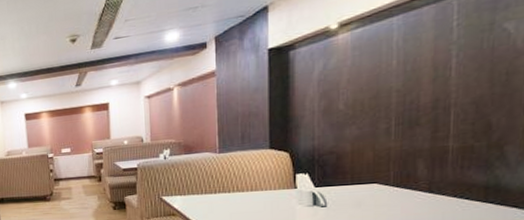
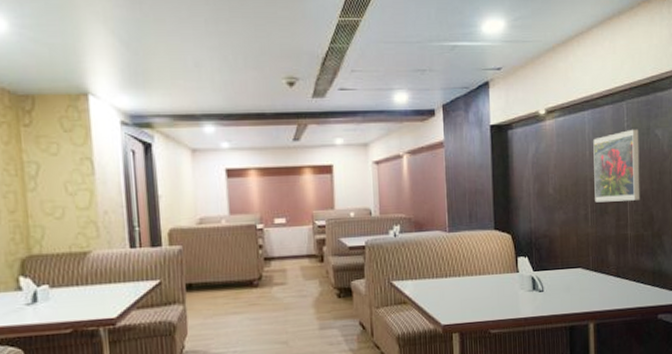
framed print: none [402,26,476,115] -> present [593,129,640,203]

